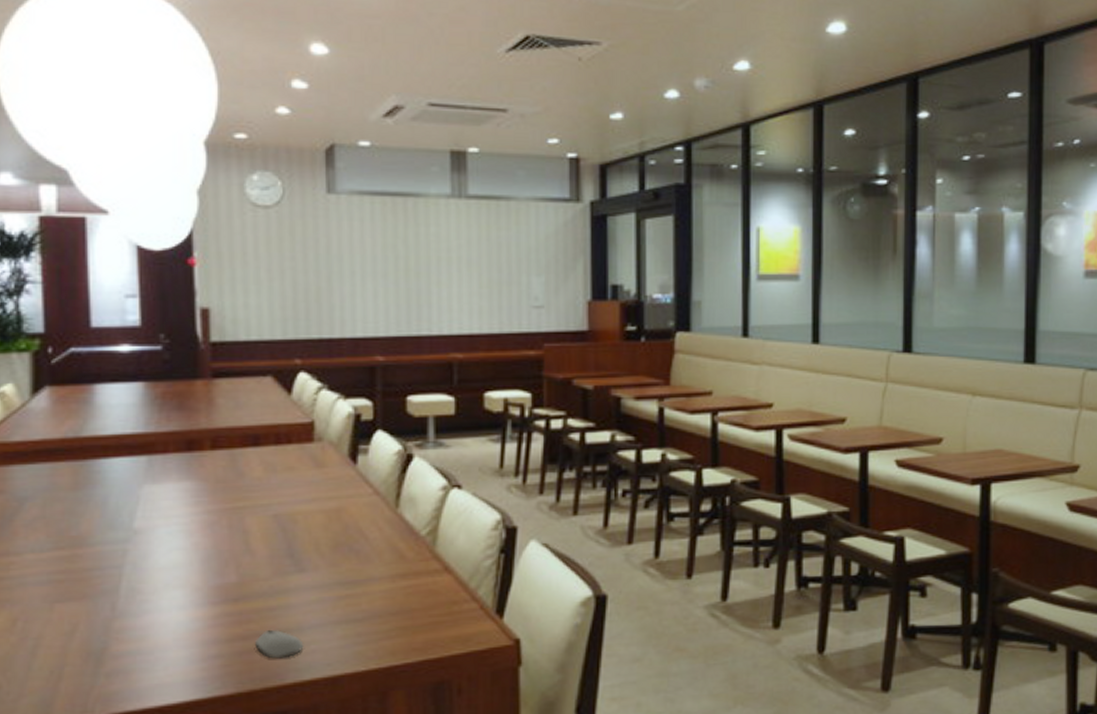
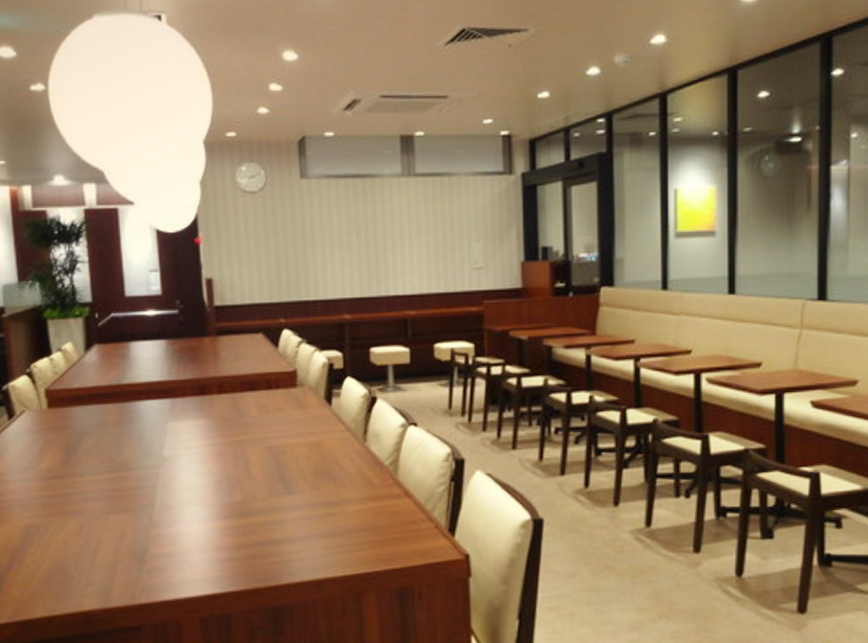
computer mouse: present [255,630,304,659] -> none [257,541,295,564]

